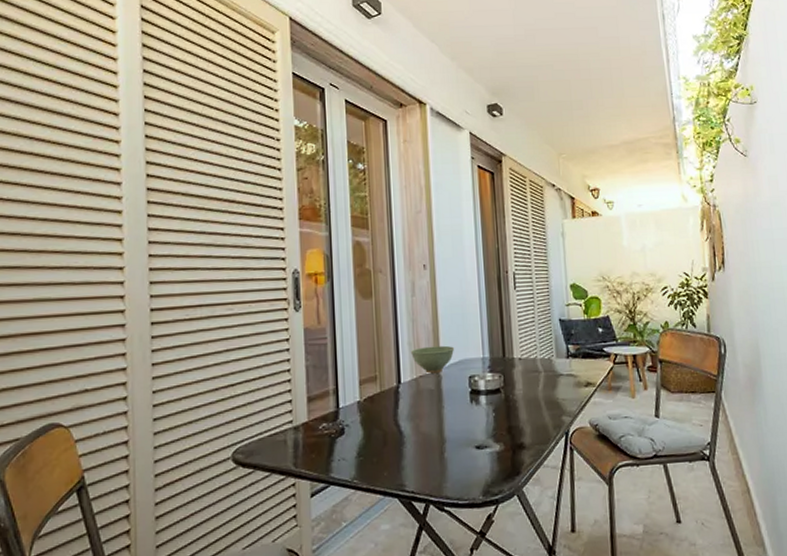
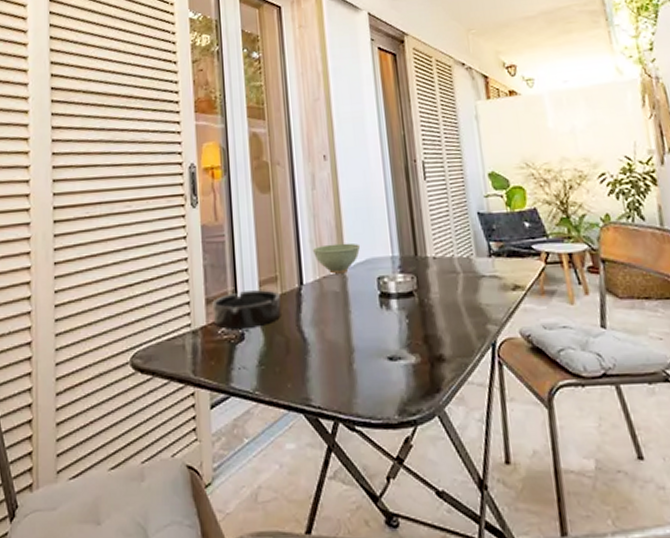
ashtray: none [314,388,380,425] -> present [212,290,281,329]

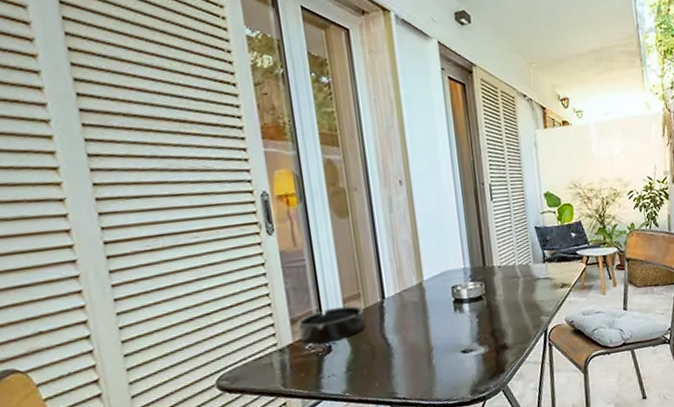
bowl: present [313,243,361,274] -> none [393,259,437,287]

